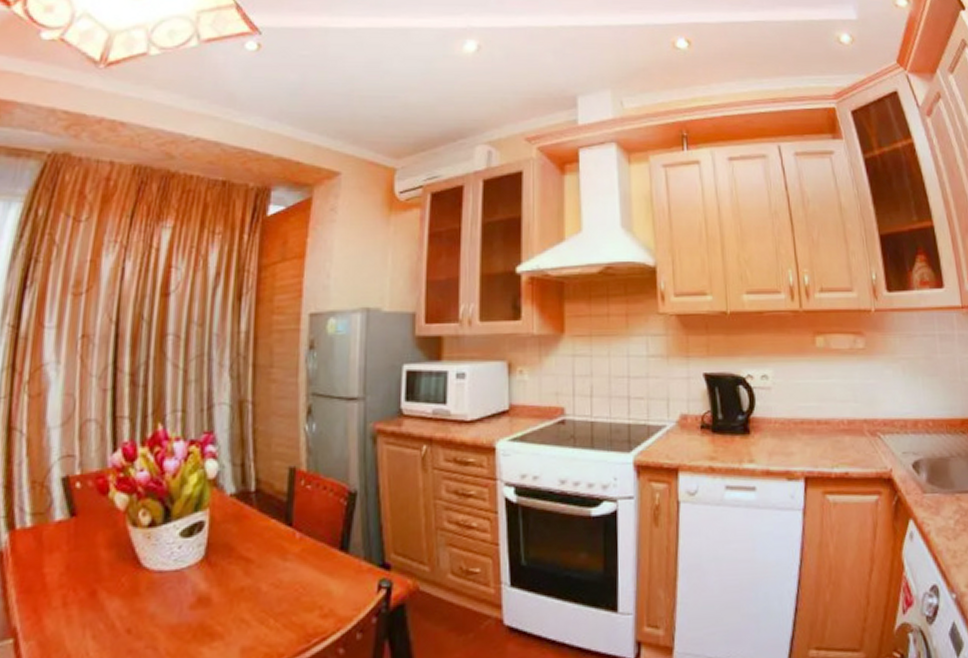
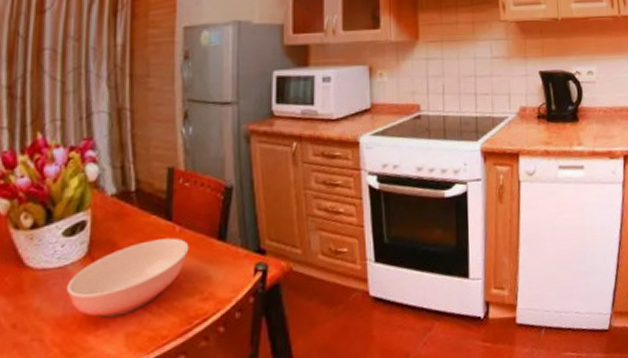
bowl: none [181,545,310,629] -> present [66,237,189,318]

